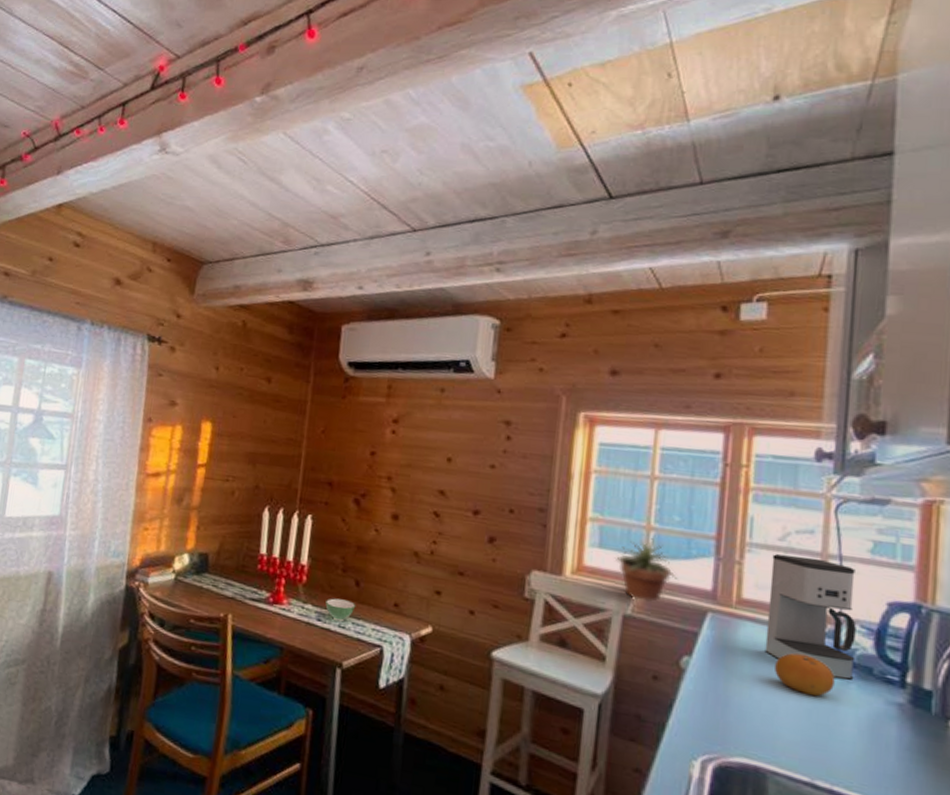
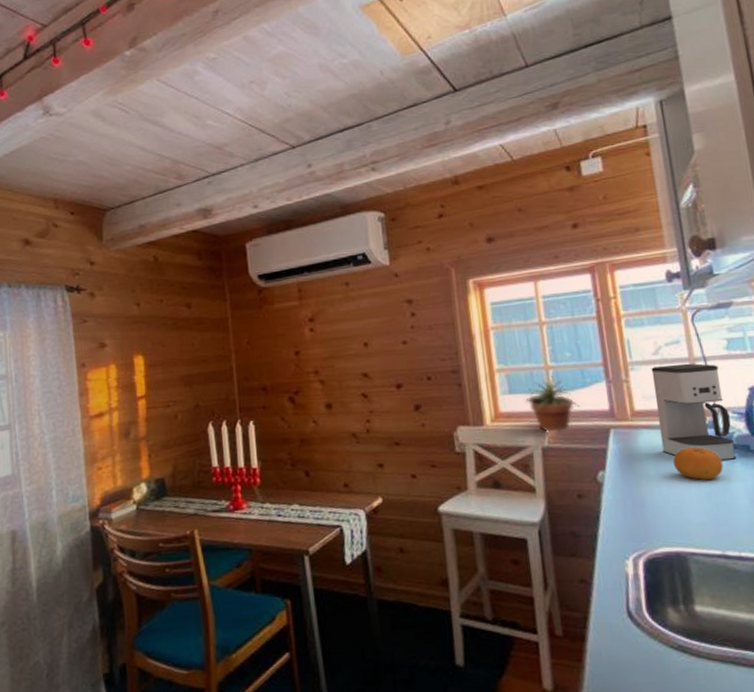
bowl: present [325,598,356,622] -> none [282,491,310,513]

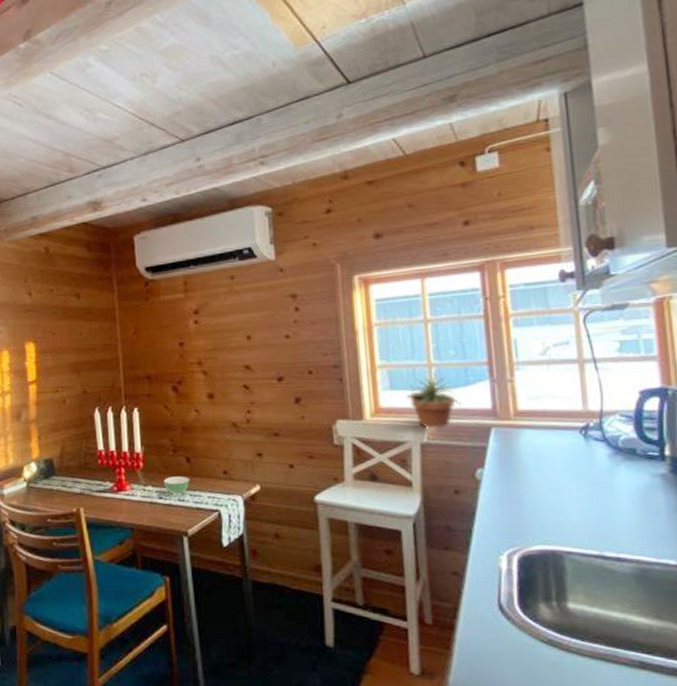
bowl: none [282,491,310,513] -> present [163,476,191,496]
coffee maker: present [651,363,736,462] -> none [537,364,621,464]
fruit: present [673,446,723,481] -> none [555,447,607,482]

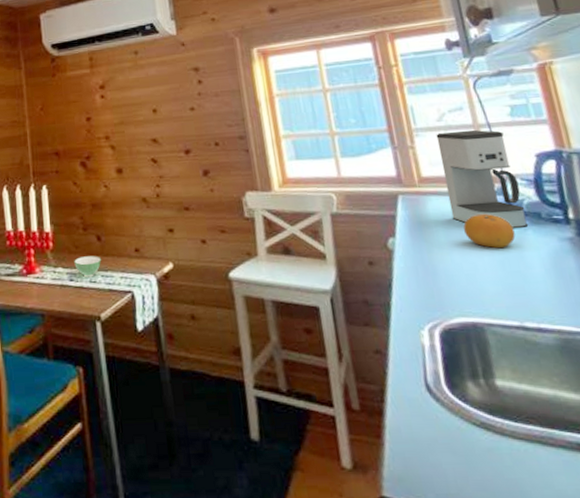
potted plant: present [405,373,462,428] -> none [311,142,367,198]
coffee maker: none [537,364,621,464] -> present [436,129,528,229]
fruit: none [555,447,607,482] -> present [463,213,516,249]

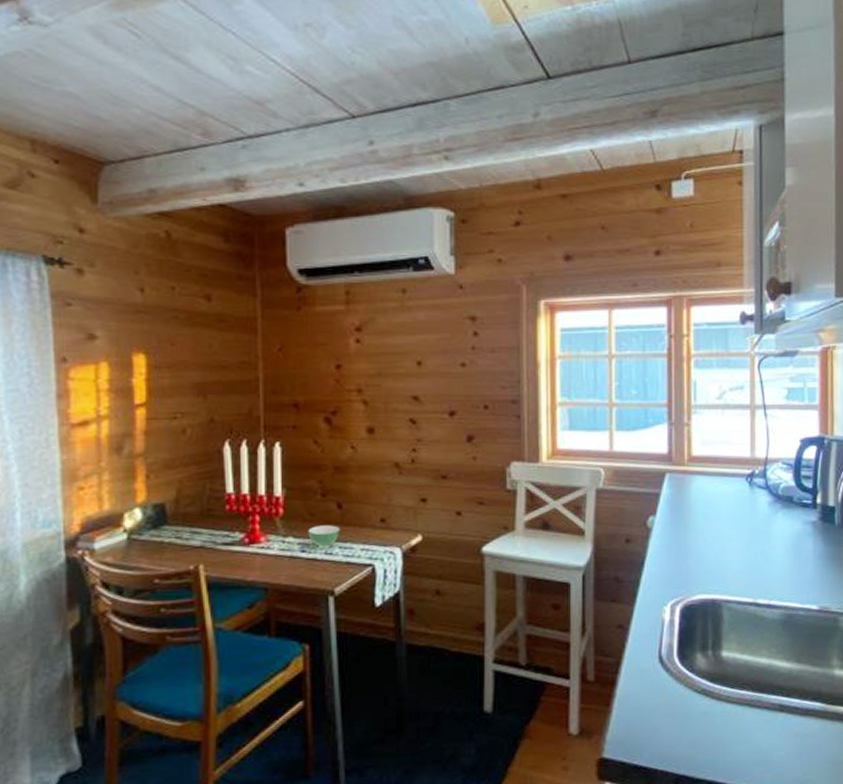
coffee maker: present [436,129,528,229] -> none [713,410,780,512]
fruit: present [463,213,516,249] -> none [722,495,766,530]

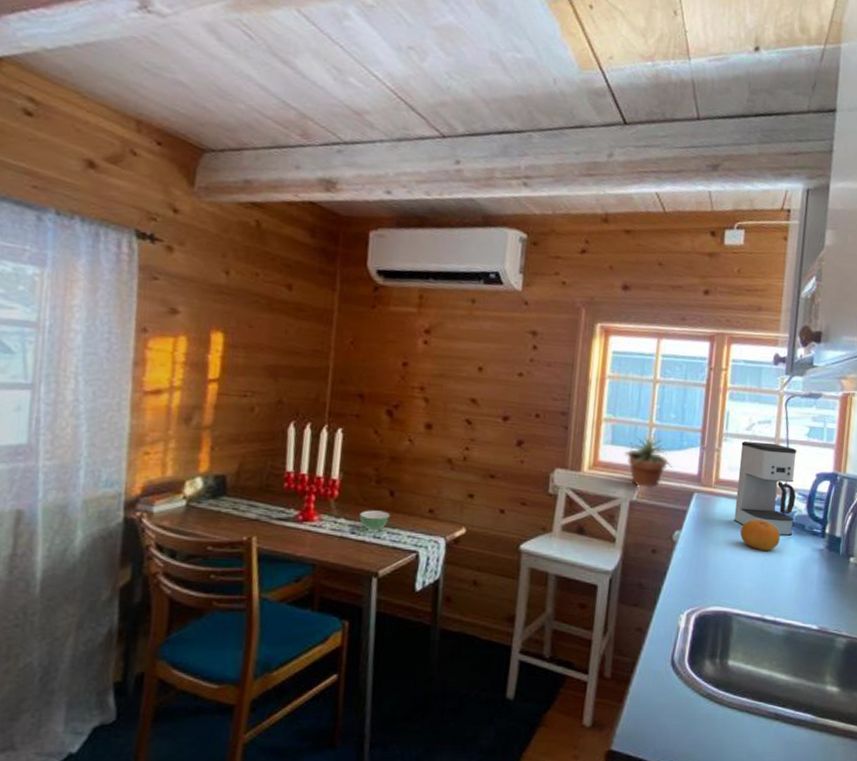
potted plant: none [584,414,639,473] -> present [624,434,673,488]
coffee maker: none [713,410,780,512] -> present [734,441,797,537]
fruit: none [722,495,766,530] -> present [740,519,780,552]

